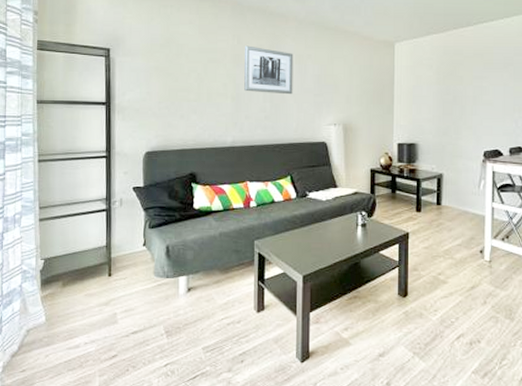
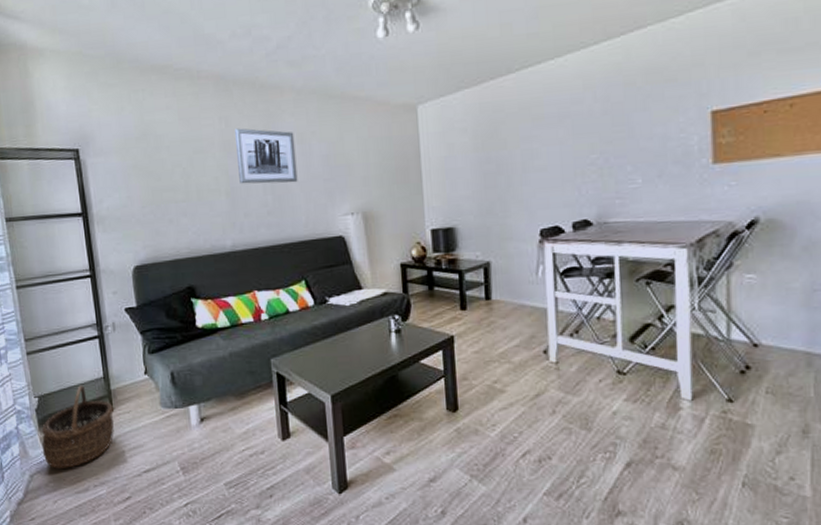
wicker basket: none [41,251,111,326] -> present [41,385,114,469]

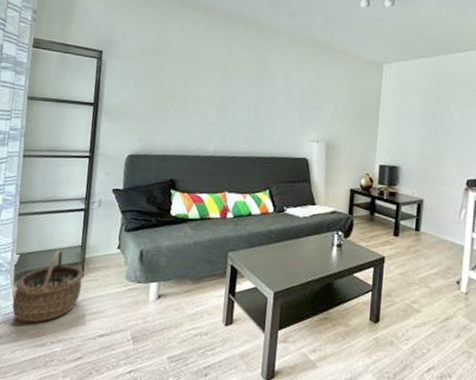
wall art: present [235,128,298,184] -> none [230,57,282,109]

